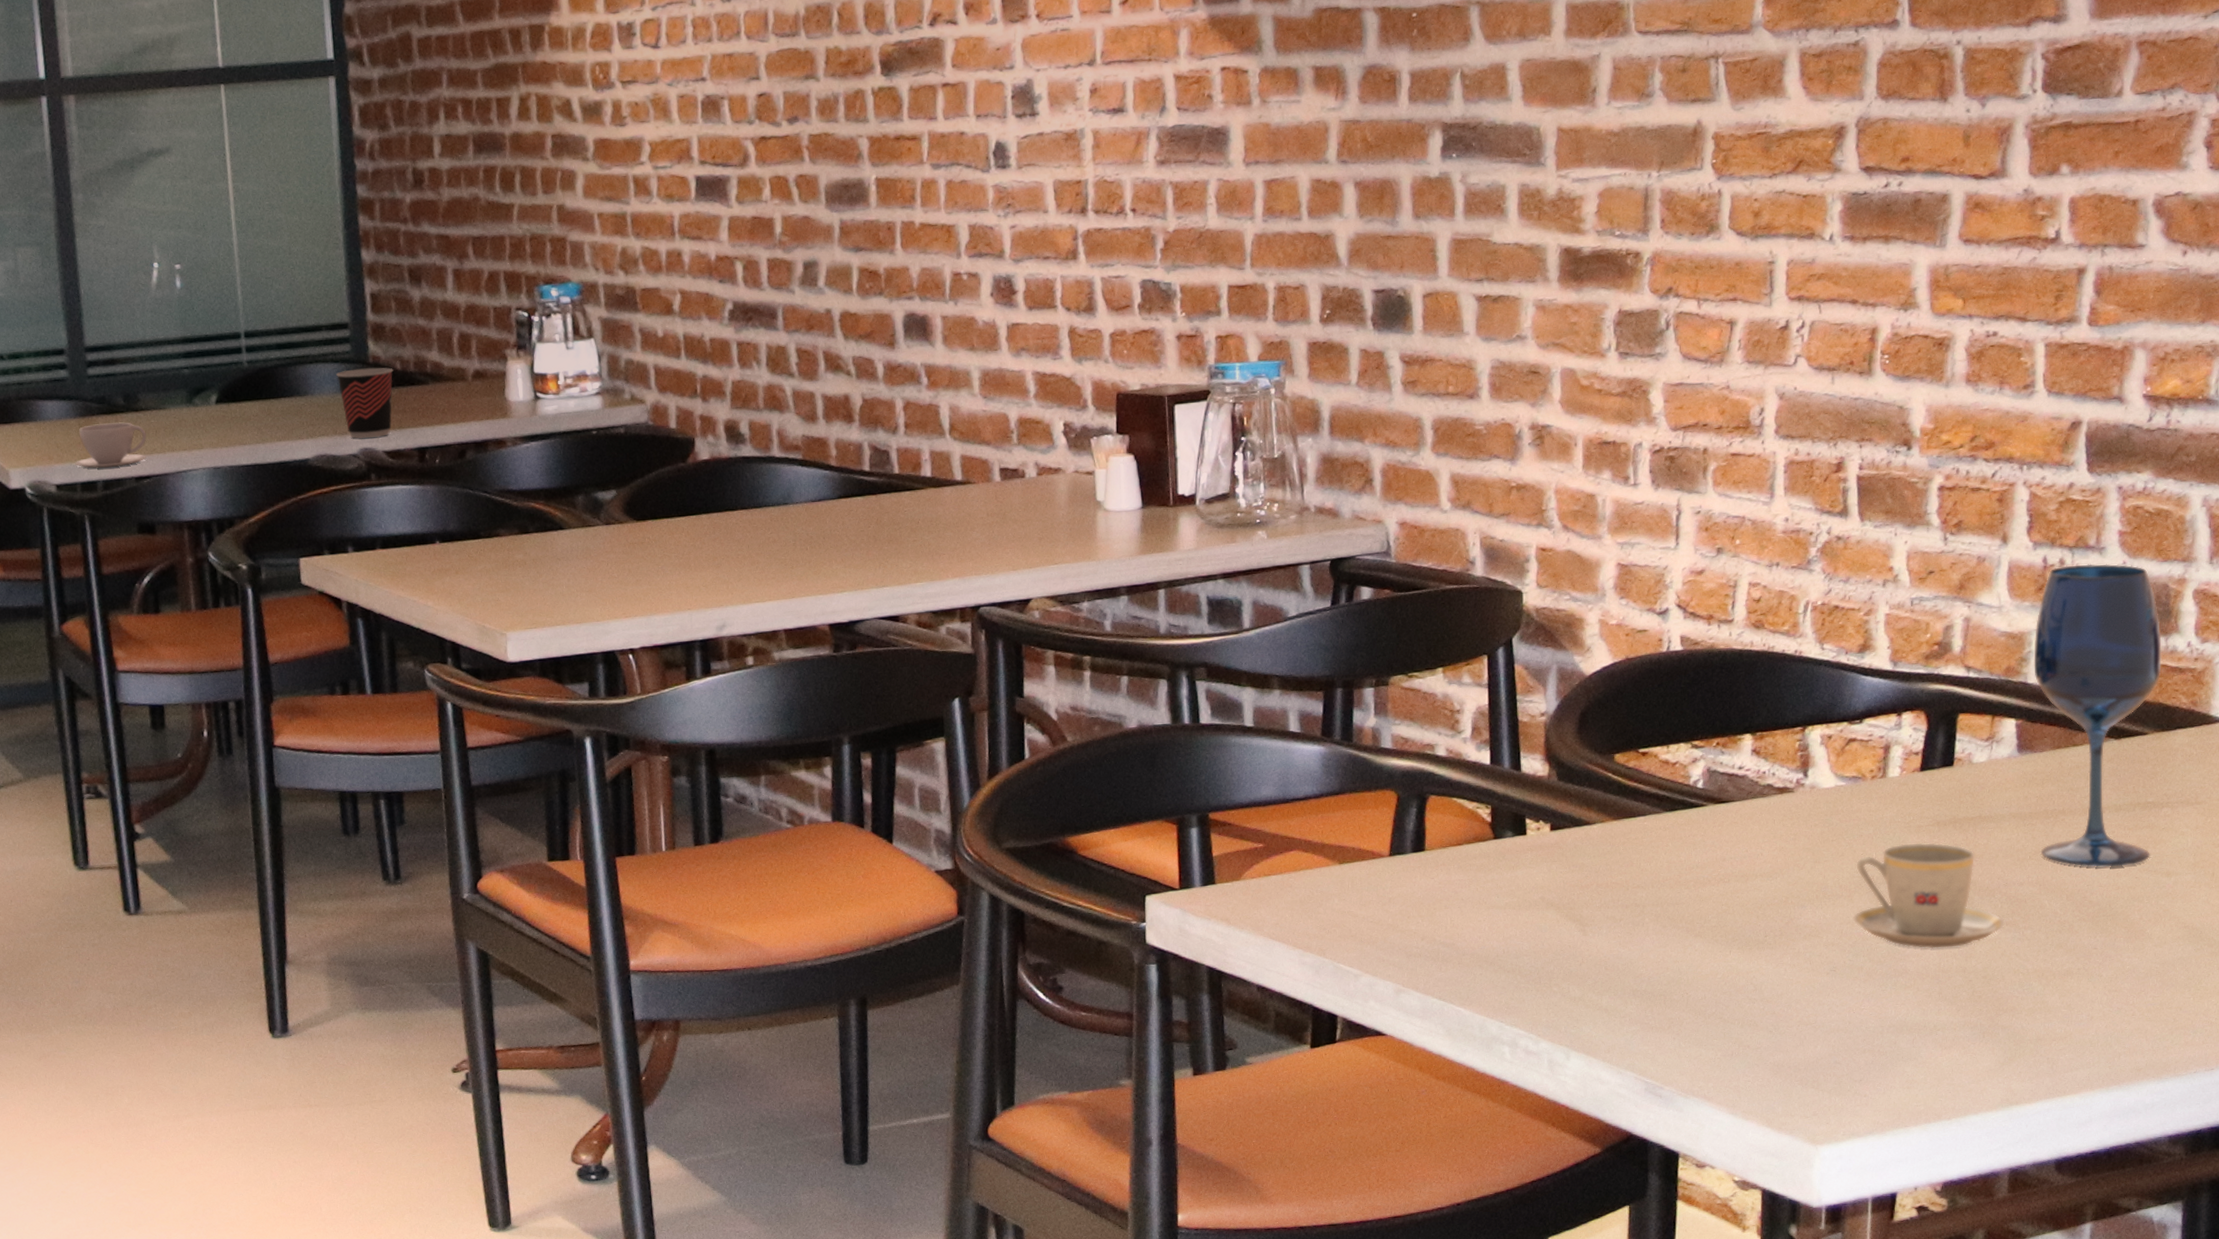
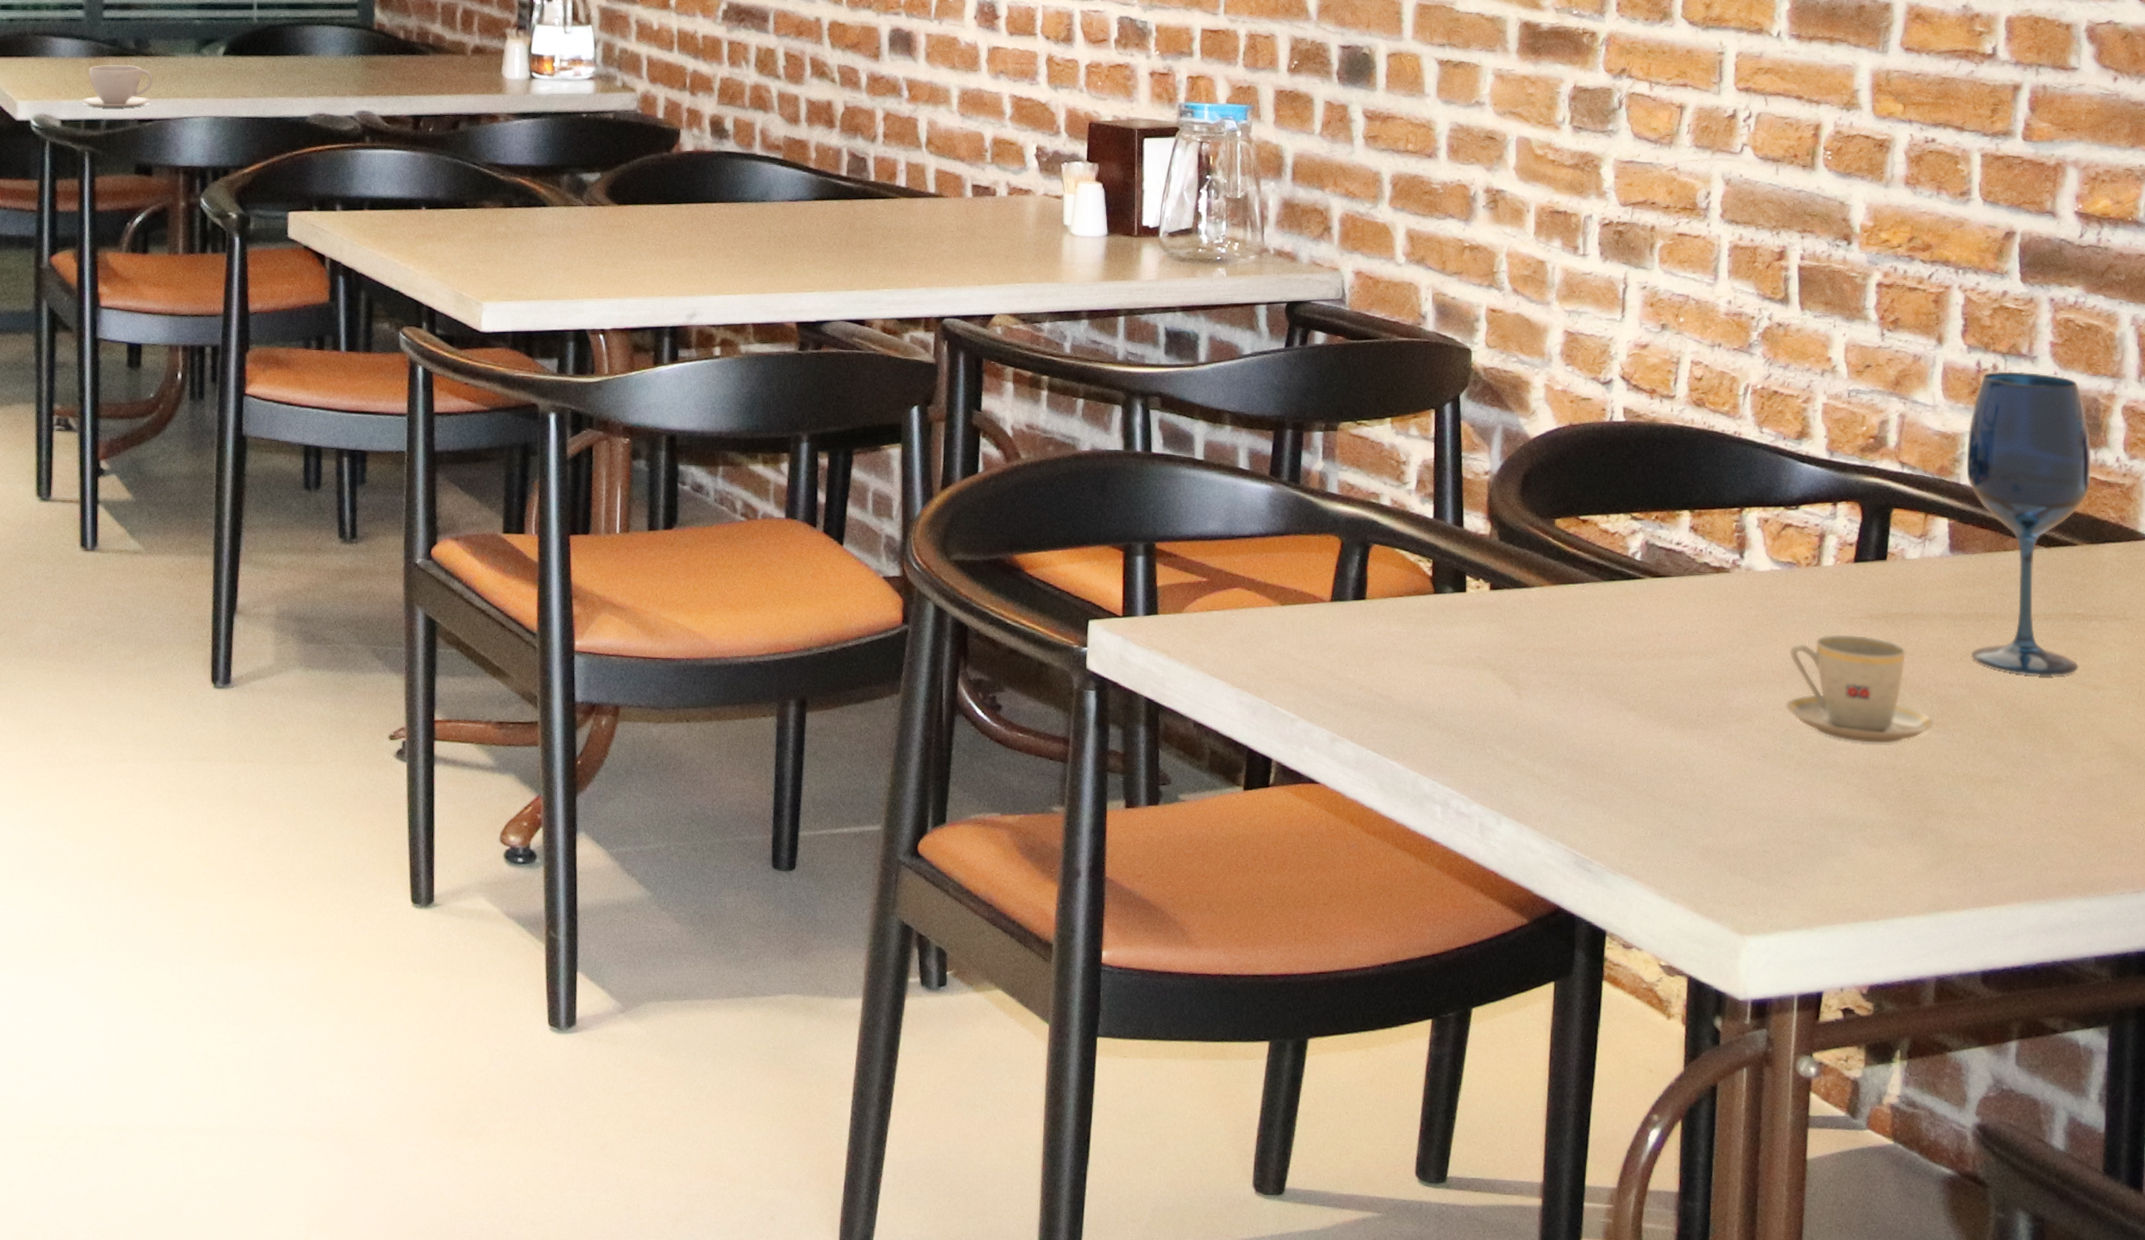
cup: present [336,367,394,439] -> none [342,34,397,101]

